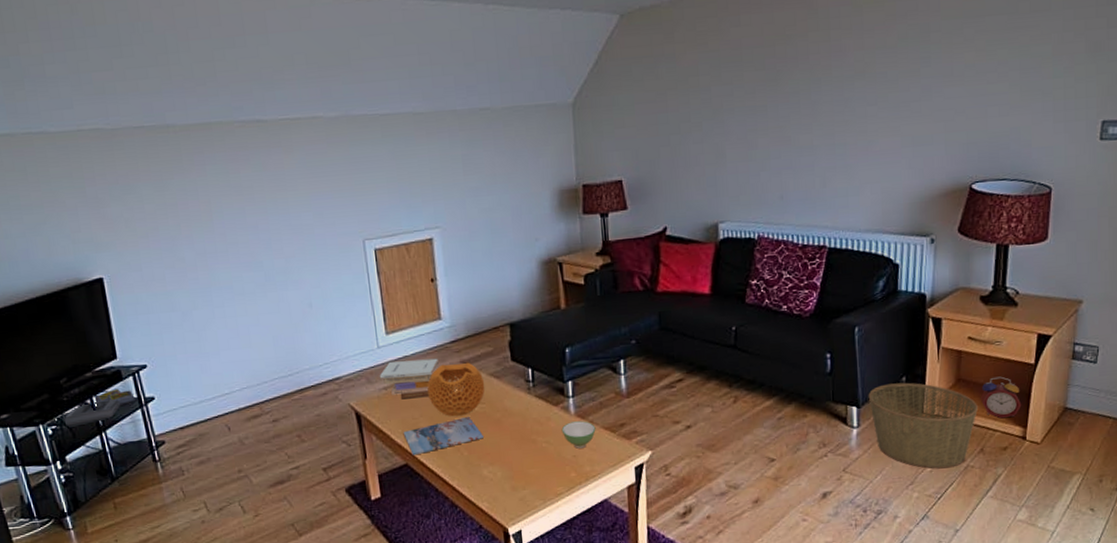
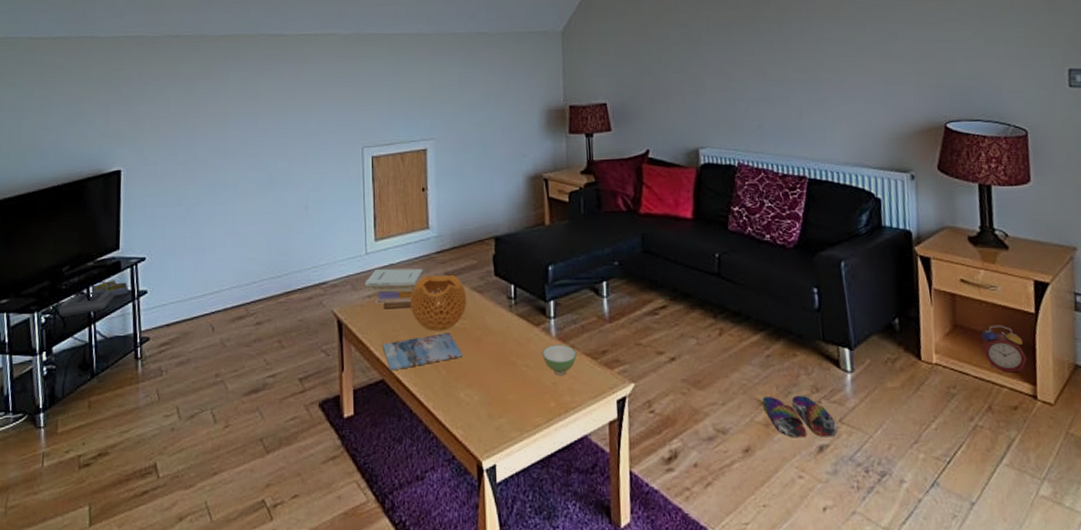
slippers: none [772,450,840,487] -> present [762,395,837,437]
basket: present [868,382,978,469] -> none [860,325,980,427]

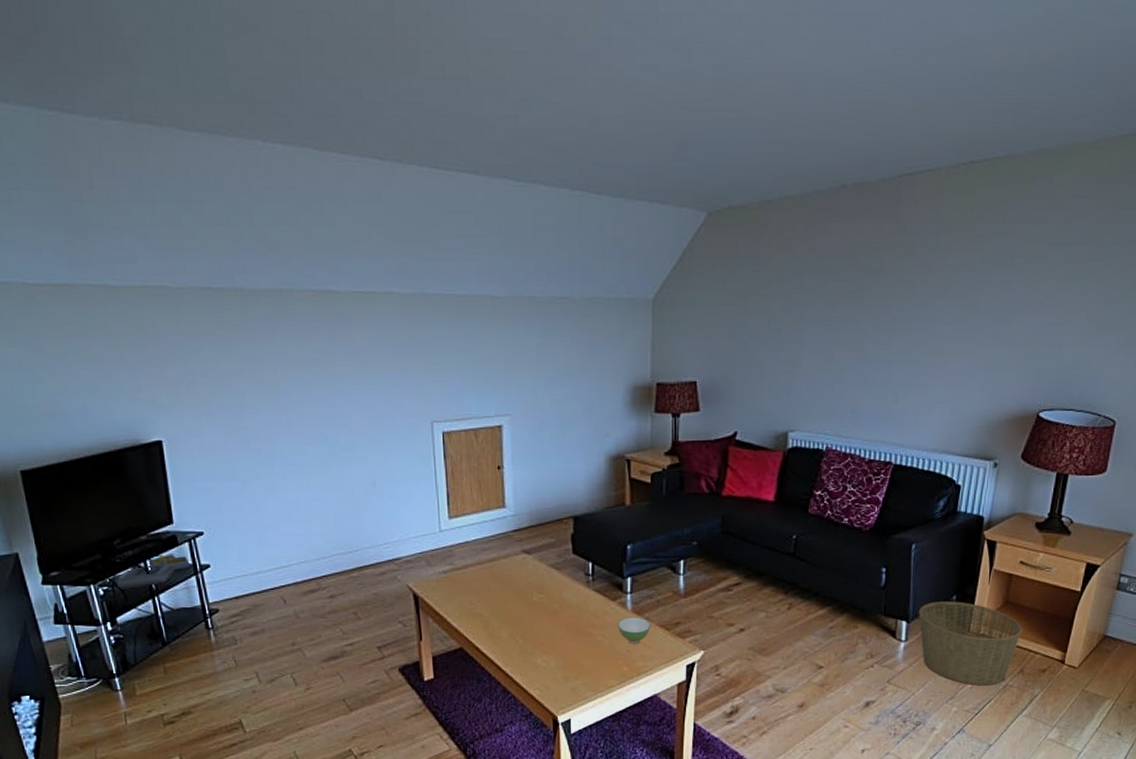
books: present [364,268,424,309] -> none [439,546,501,584]
magazine: present [382,333,462,371] -> none [460,606,540,640]
decorative bowl: present [410,274,467,332] -> none [487,552,545,605]
slippers: present [762,395,837,437] -> none [820,660,884,695]
basket: none [860,325,980,427] -> present [918,601,1022,686]
alarm clock: present [980,325,1028,373] -> none [1025,601,1064,642]

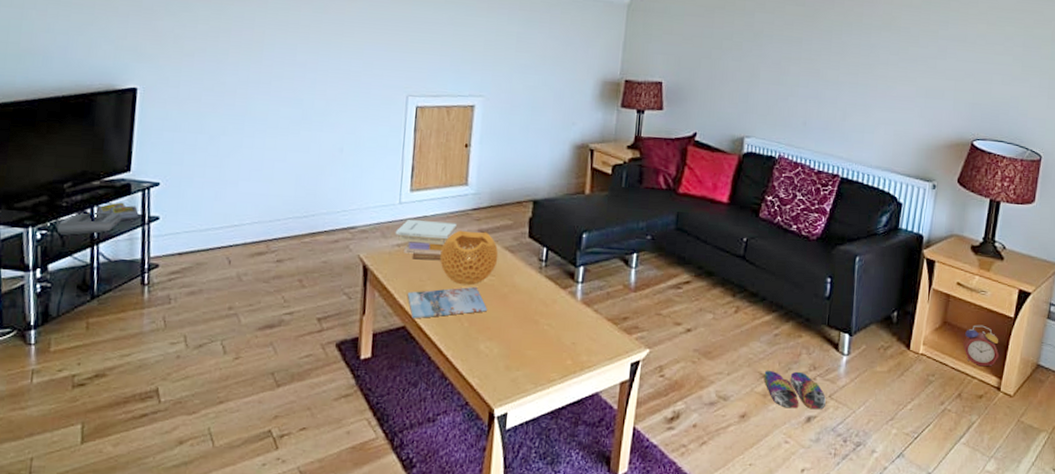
books: none [439,546,501,584] -> present [395,220,458,261]
magazine: none [460,606,540,640] -> present [407,287,487,319]
decorative bowl: none [487,552,545,605] -> present [440,230,499,286]
bowl: present [617,617,651,644] -> none [565,308,599,336]
slippers: none [820,660,884,695] -> present [763,370,826,409]
basket: present [918,601,1022,686] -> none [861,316,959,409]
alarm clock: none [1025,601,1064,642] -> present [962,325,1000,367]

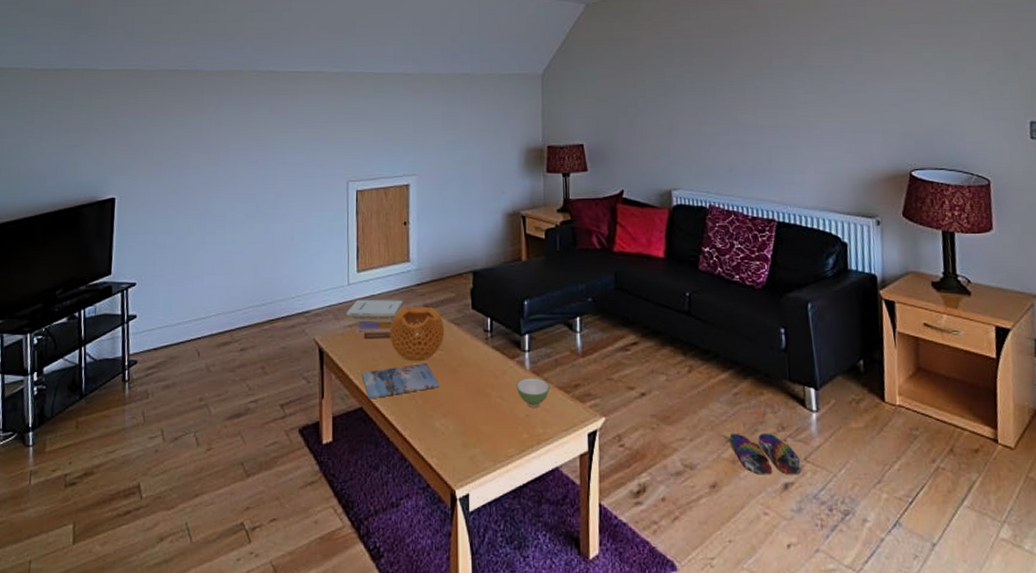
video game console: present [56,202,140,235] -> none [50,304,120,338]
bowl: none [565,308,599,336] -> present [516,378,550,407]
alarm clock: present [962,325,1000,367] -> none [943,369,989,416]

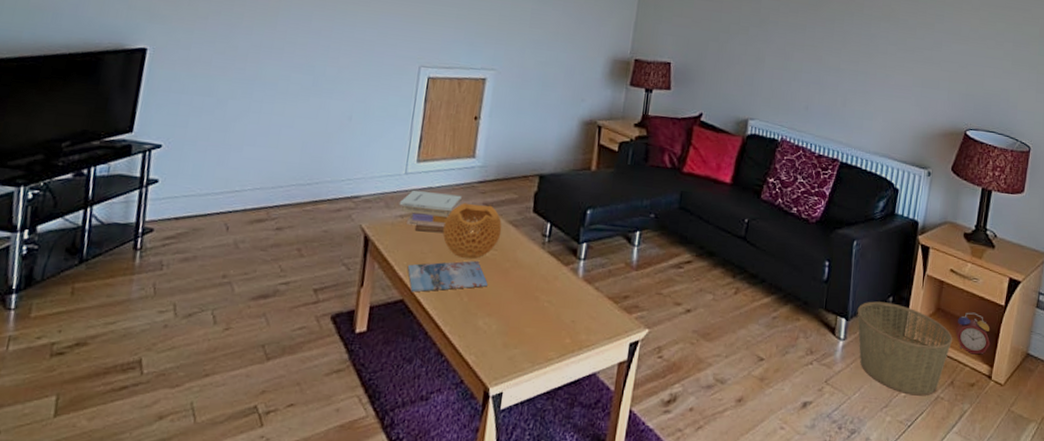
bowl: present [516,378,550,407] -> none [566,285,600,315]
slippers: present [729,433,802,474] -> none [761,353,822,394]
basket: none [825,366,942,468] -> present [857,301,952,396]
alarm clock: none [943,369,989,416] -> present [955,312,991,355]

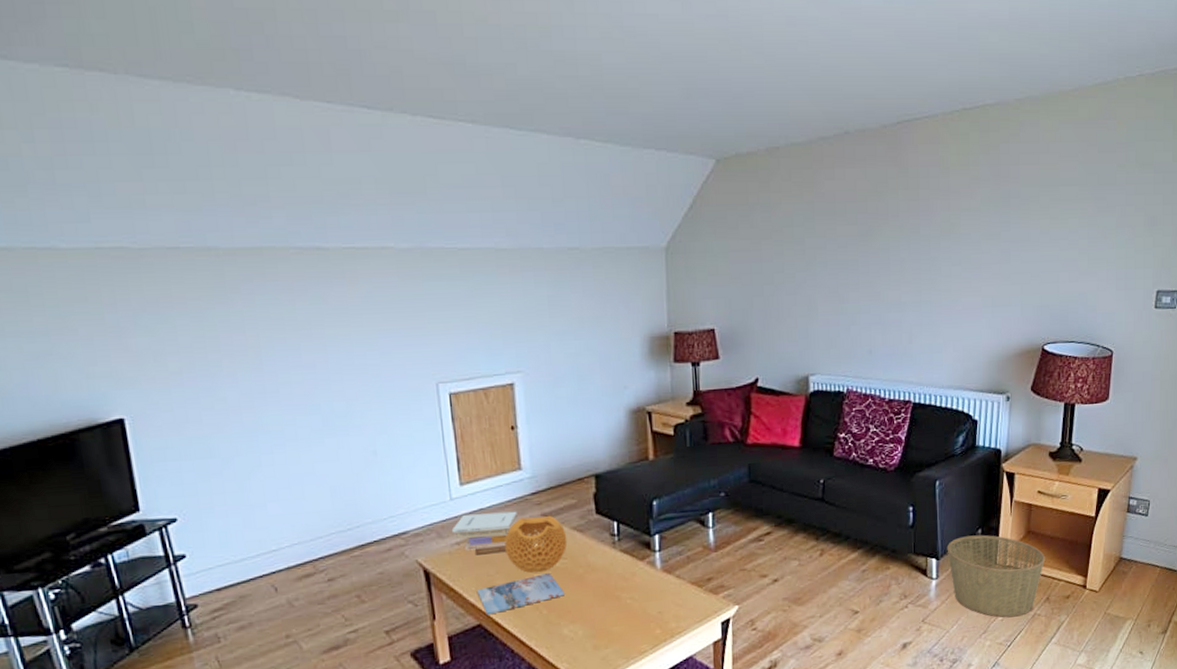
alarm clock: present [955,312,991,355] -> none [1047,528,1083,569]

